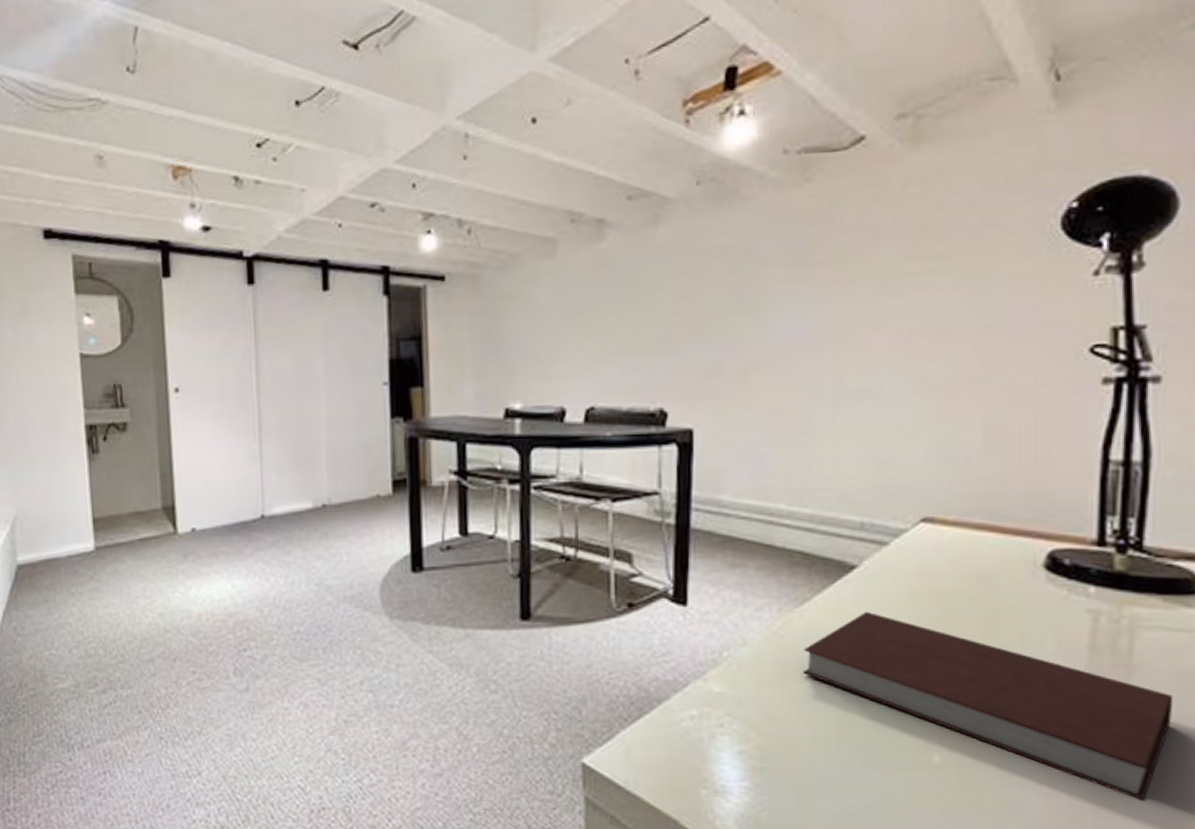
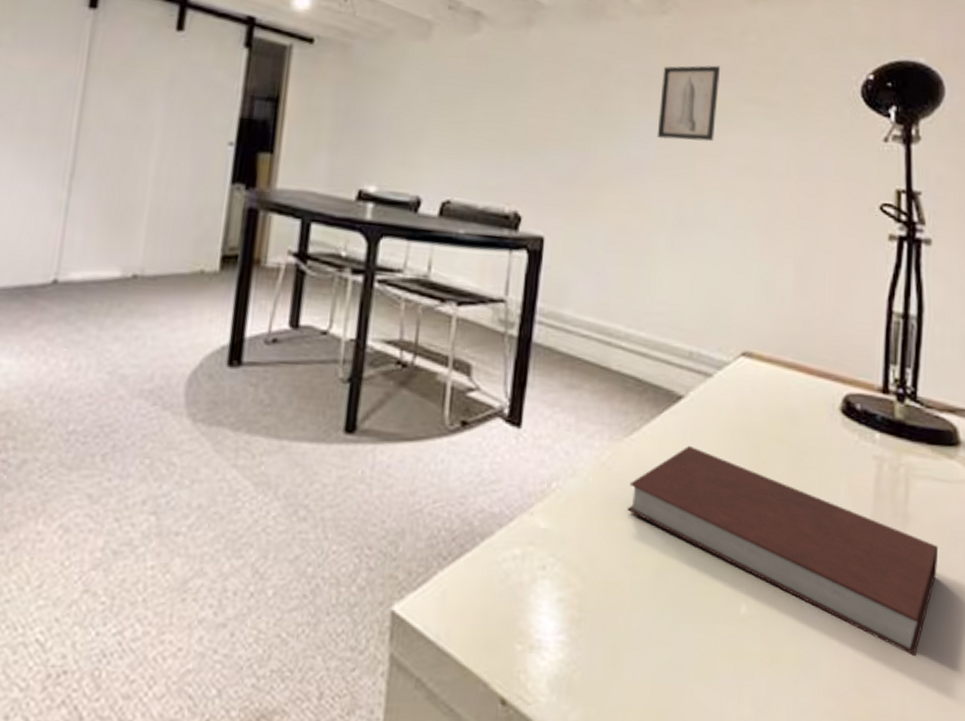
wall art: none [808,226,879,315] -> present [657,65,721,142]

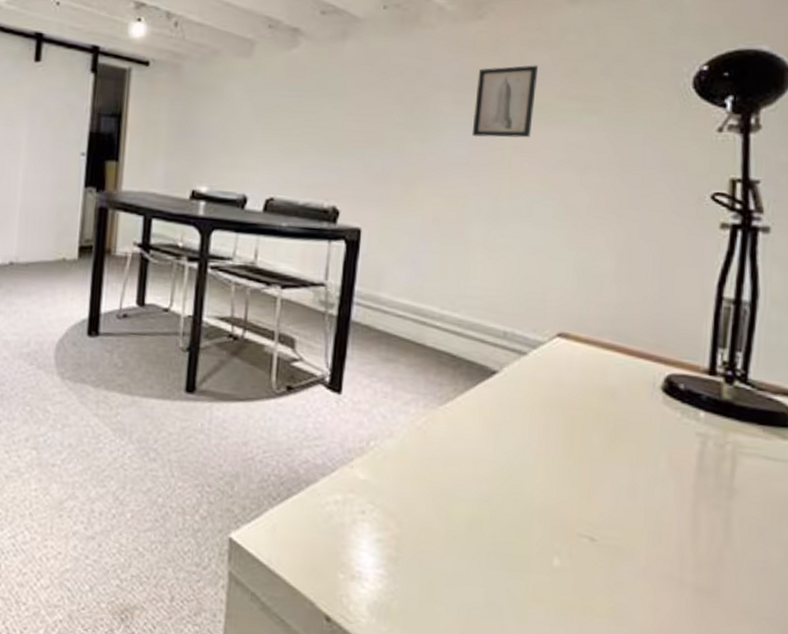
notebook: present [627,445,939,656] -> none [441,415,768,618]

